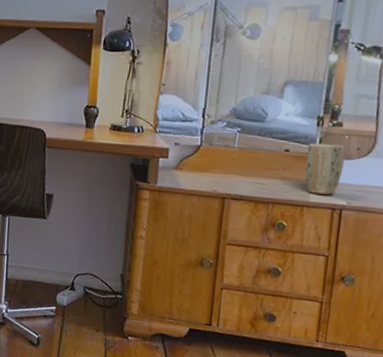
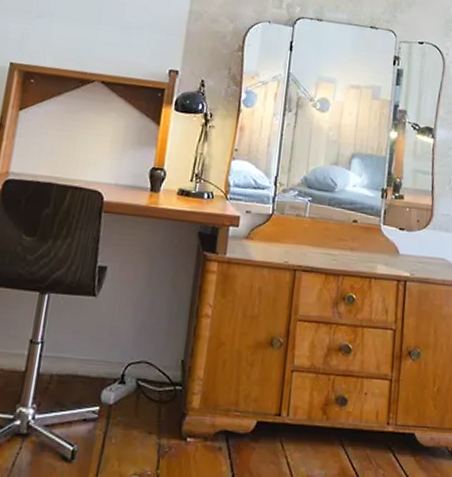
plant pot: present [305,143,346,195] -> none [372,214,407,267]

